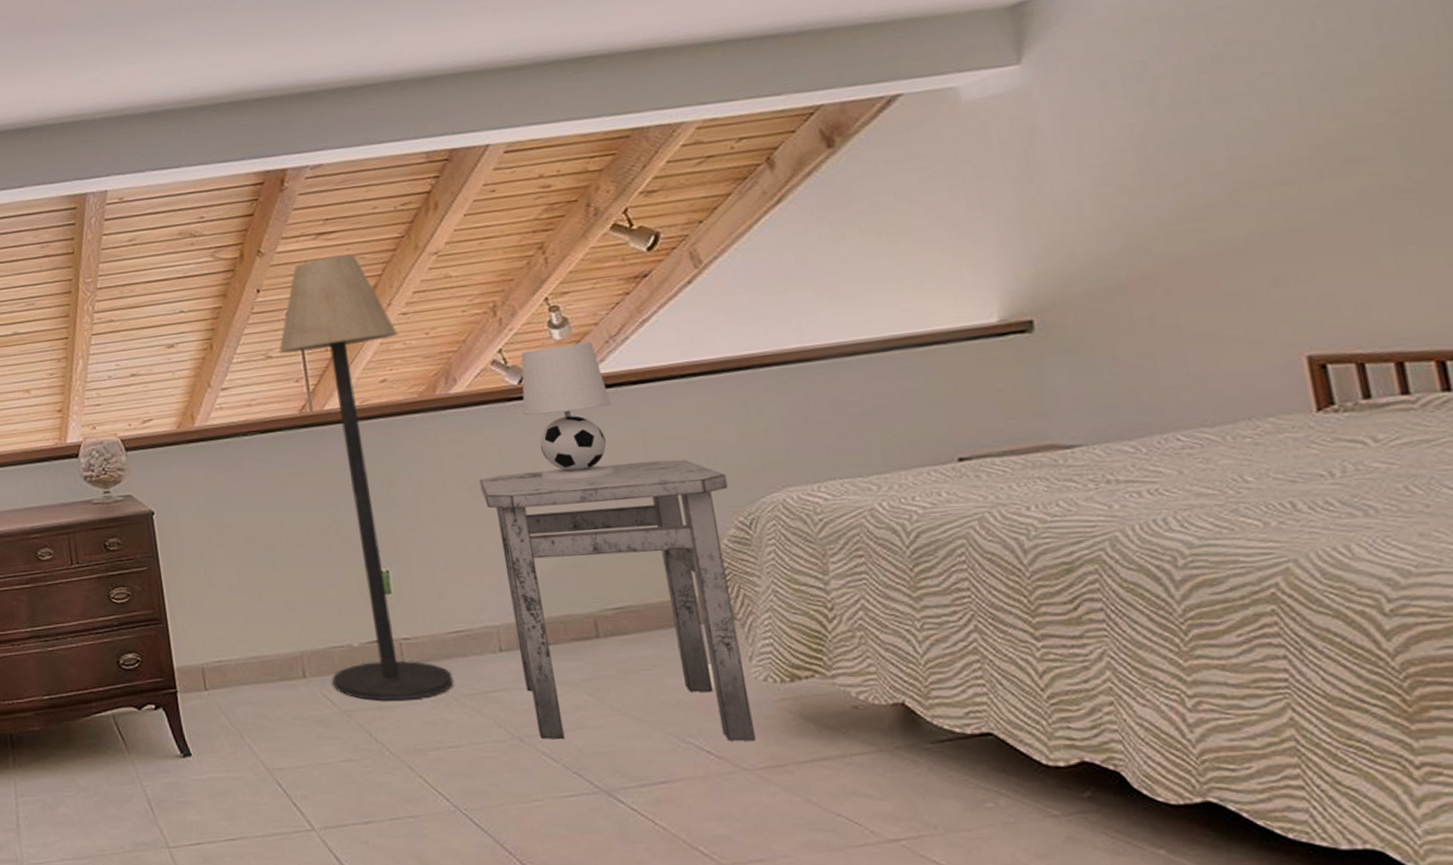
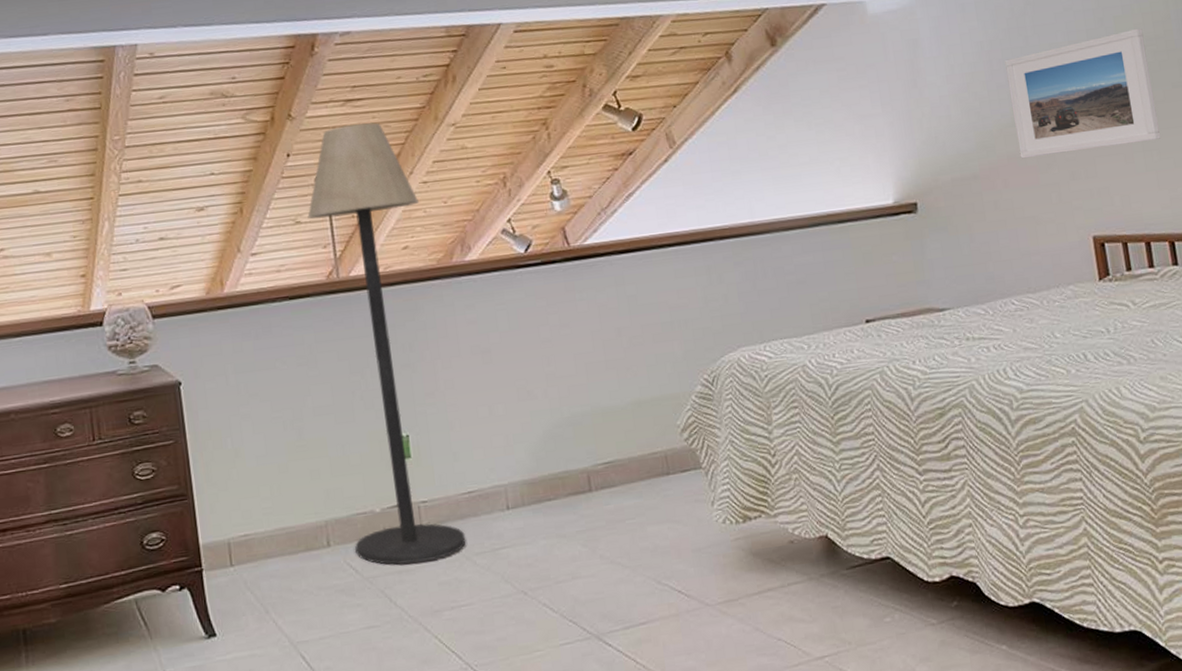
side table: present [479,459,756,742] -> none [490,323,716,592]
table lamp: present [521,343,616,481] -> none [527,214,606,344]
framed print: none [1167,89,1423,263] -> present [1005,28,1160,159]

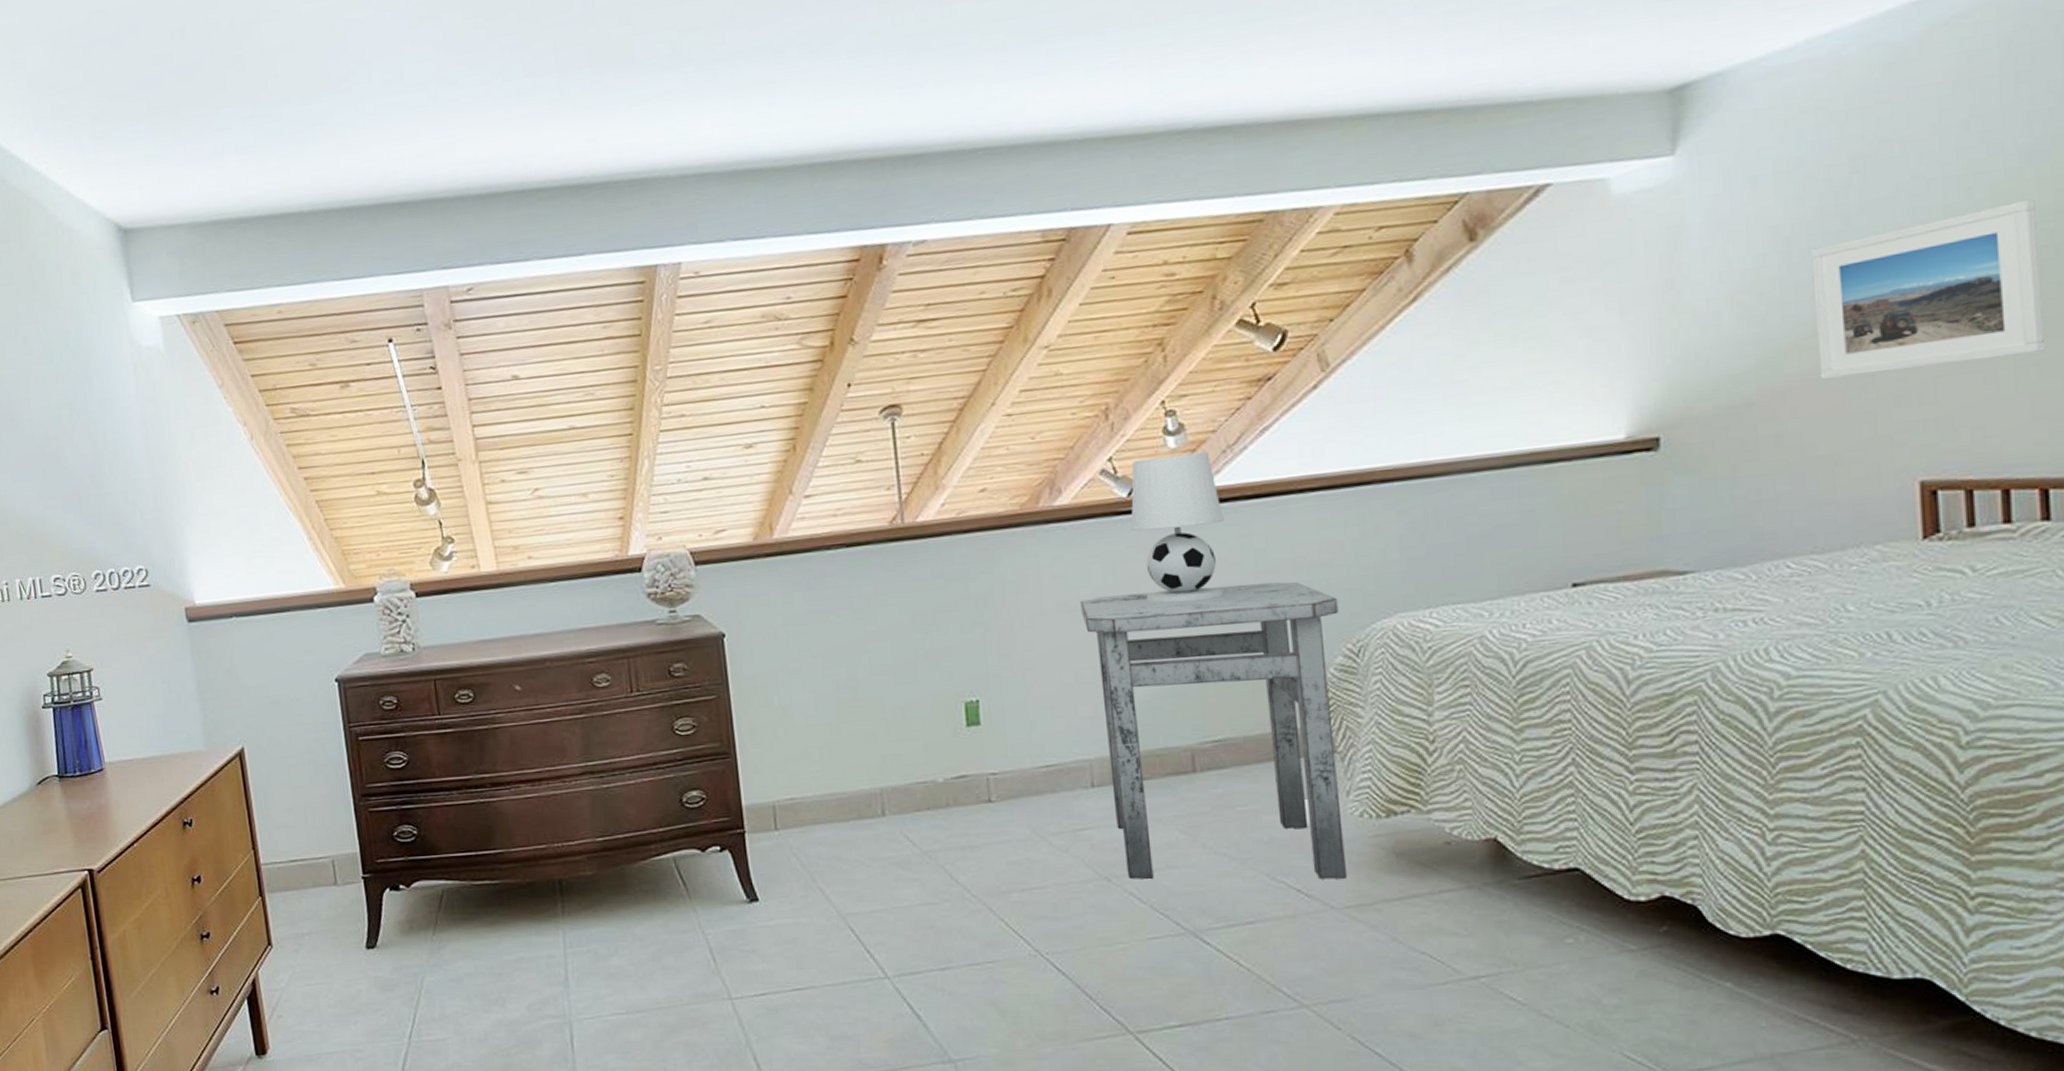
floor lamp: present [307,122,466,565] -> none [869,346,1041,840]
side table: none [490,323,716,592] -> present [1080,581,1347,880]
table lamp: none [527,214,606,344] -> present [1131,452,1225,603]

